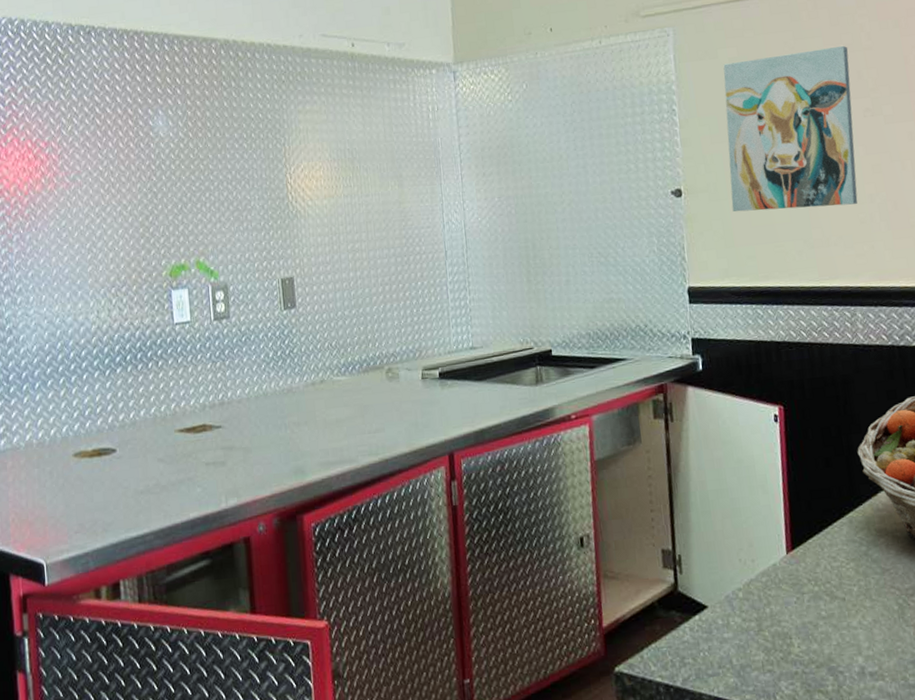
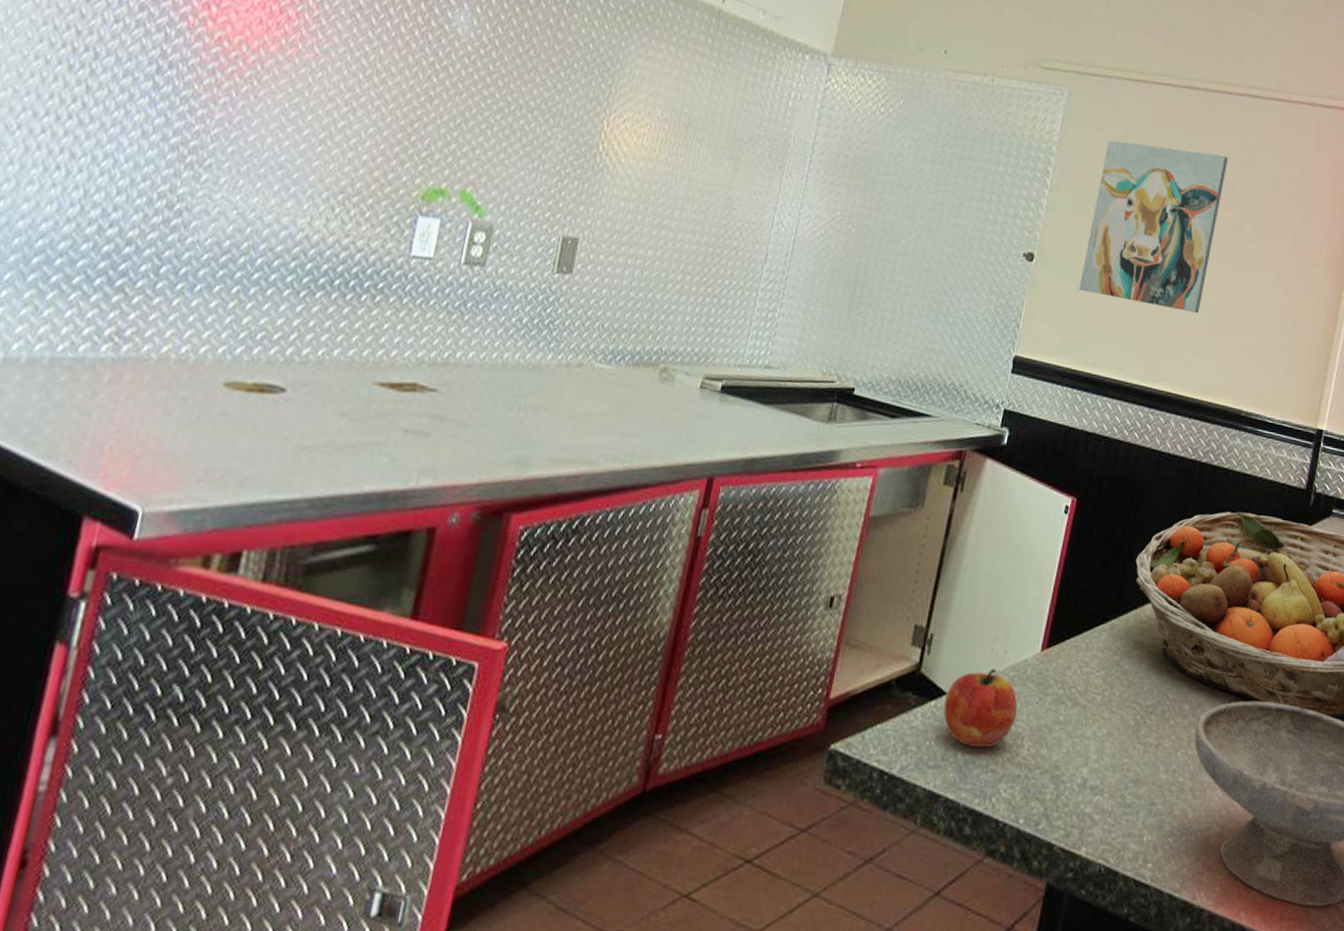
apple: none [707,576,779,652] -> present [943,668,1018,747]

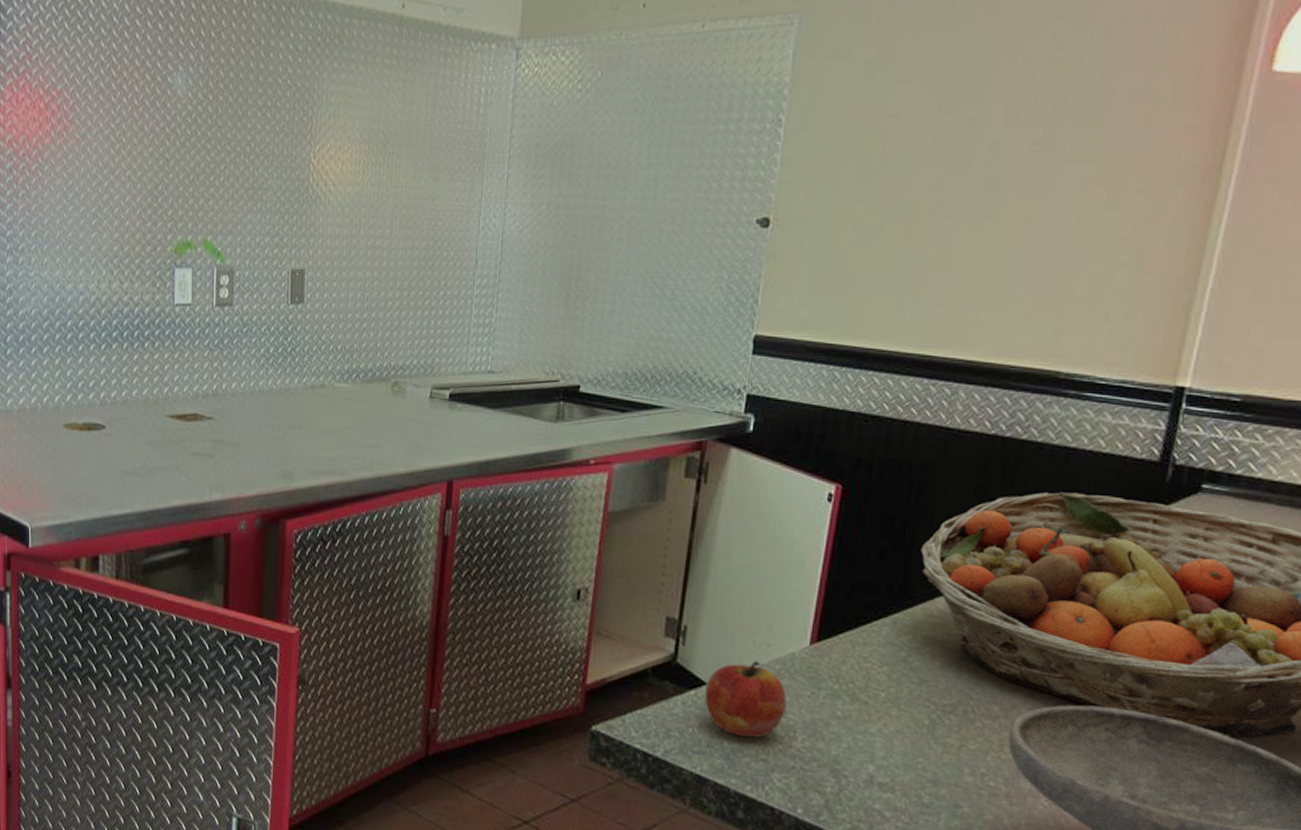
wall art: present [1079,140,1229,313] -> none [829,55,1029,260]

